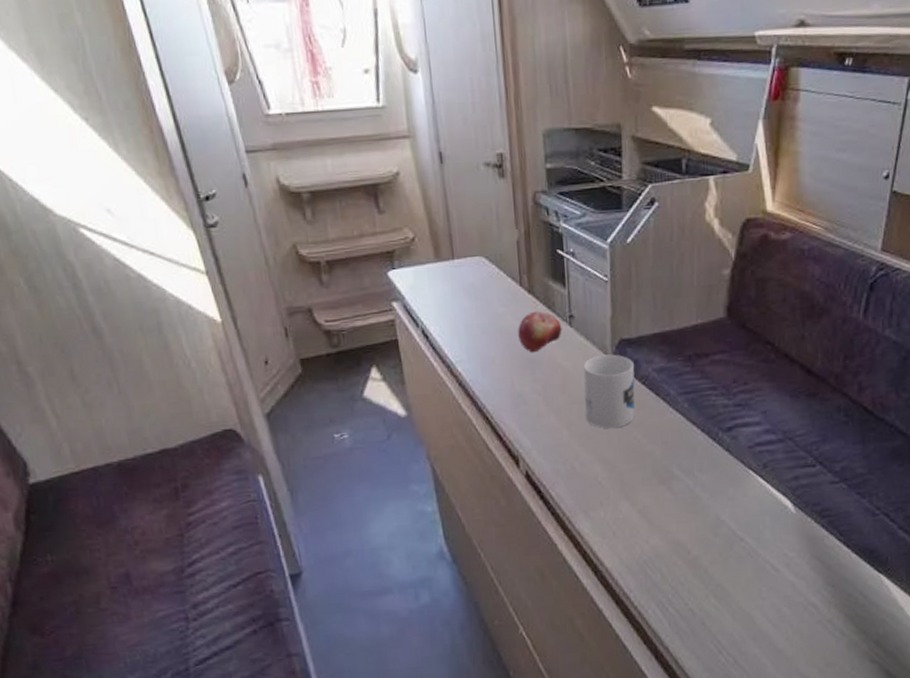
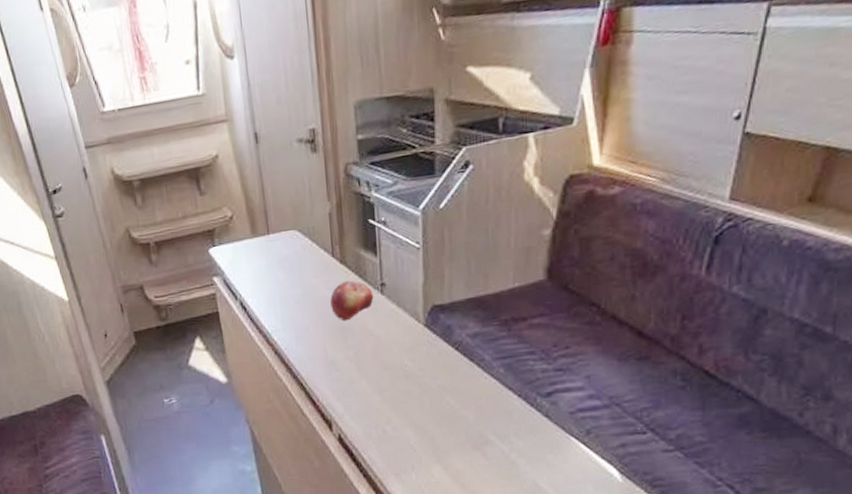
mug: present [583,354,635,429] -> none [395,320,448,394]

